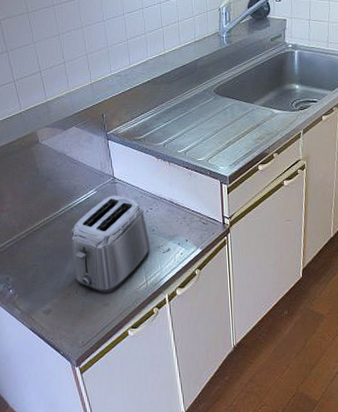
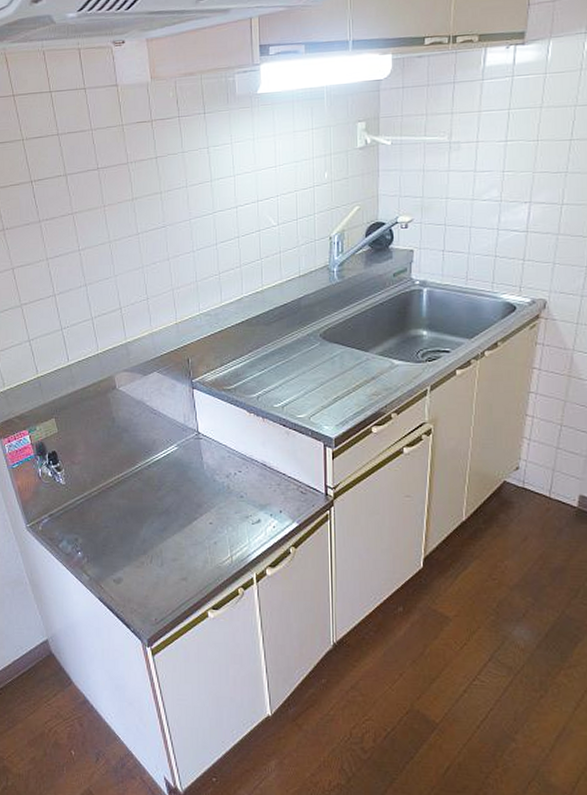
toaster: present [70,195,150,293] -> none [146,452,237,565]

